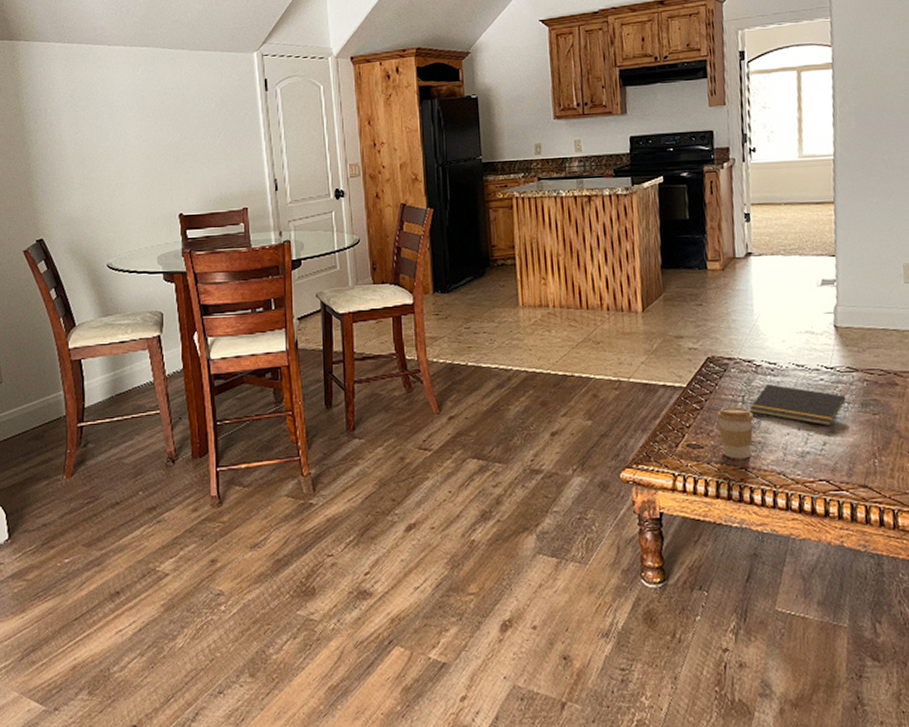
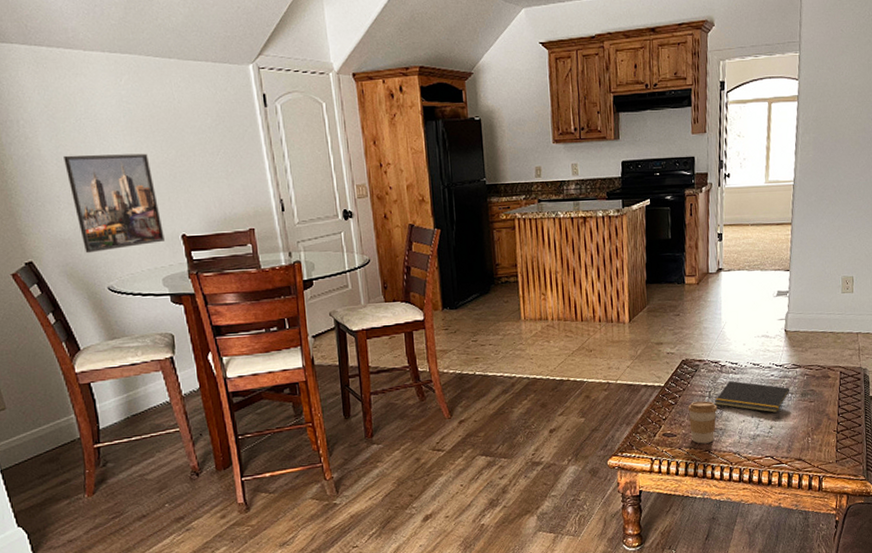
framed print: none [81,137,163,232] -> present [64,153,165,254]

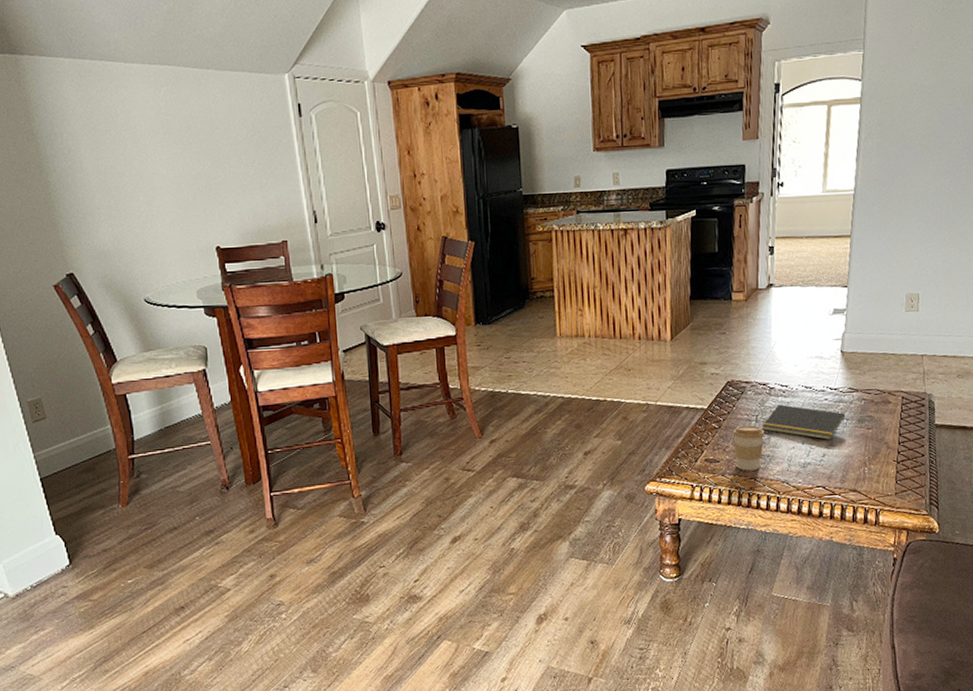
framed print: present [64,153,165,254] -> none [104,165,199,265]

